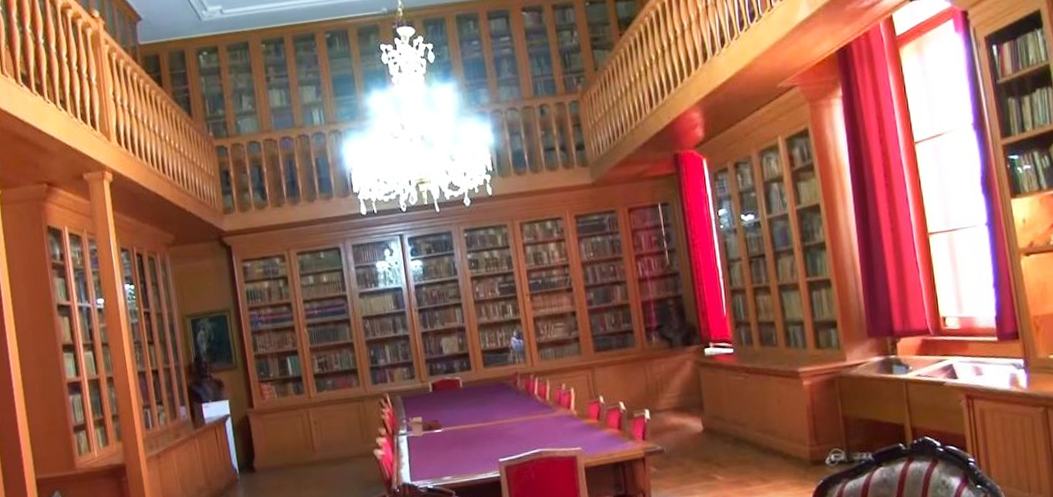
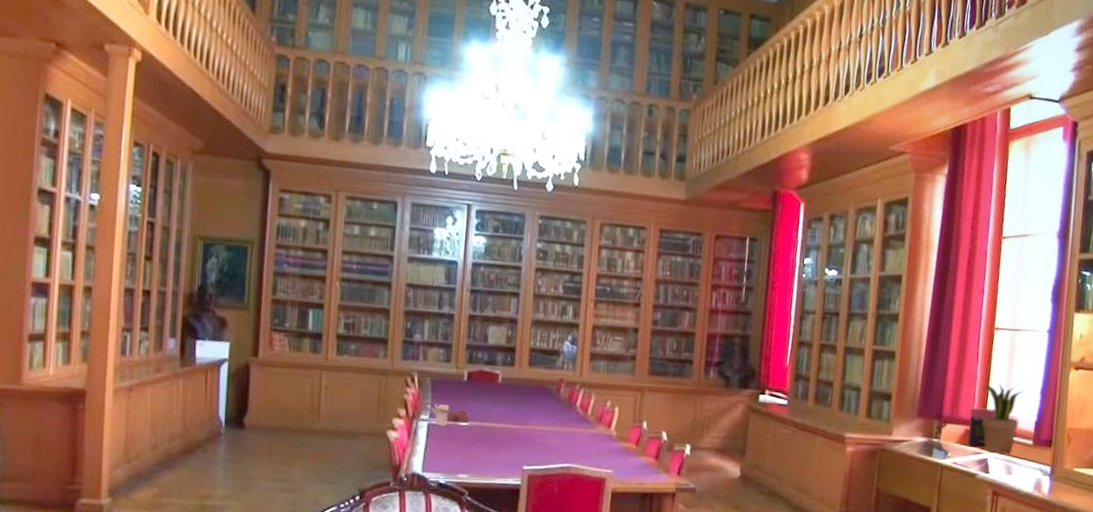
book: none [923,313,950,357] -> present [967,407,996,449]
potted plant: none [929,287,978,358] -> present [981,383,1024,454]

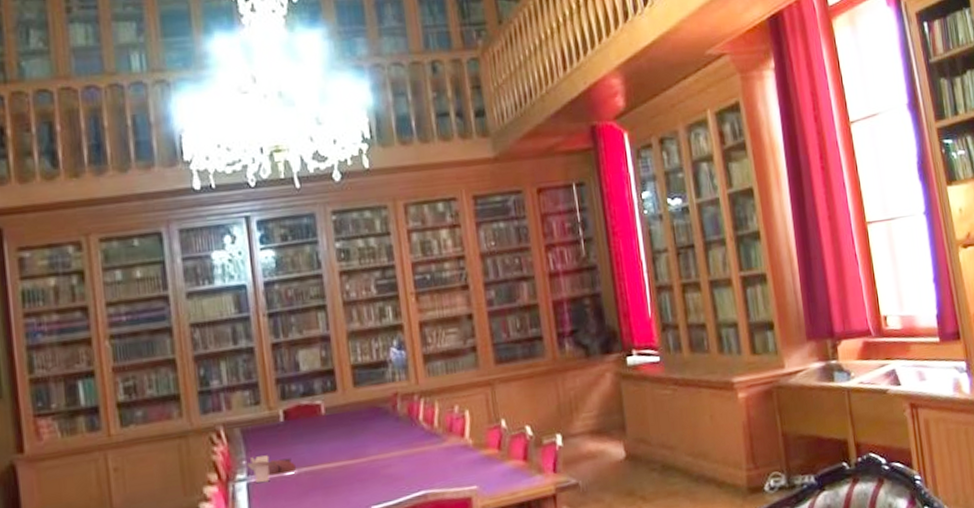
book: present [967,407,996,449] -> none [863,311,892,361]
potted plant: present [981,383,1024,454] -> none [869,282,919,362]

